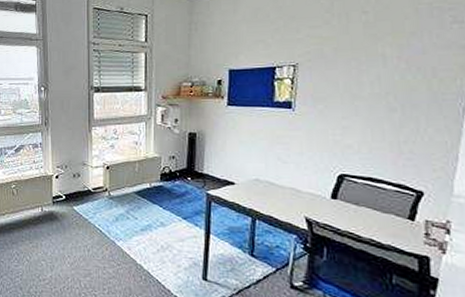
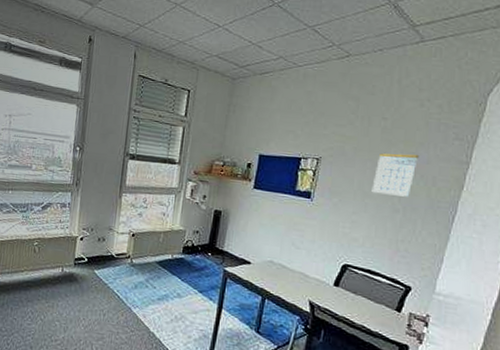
calendar: none [360,46,413,94] -> present [371,153,420,197]

